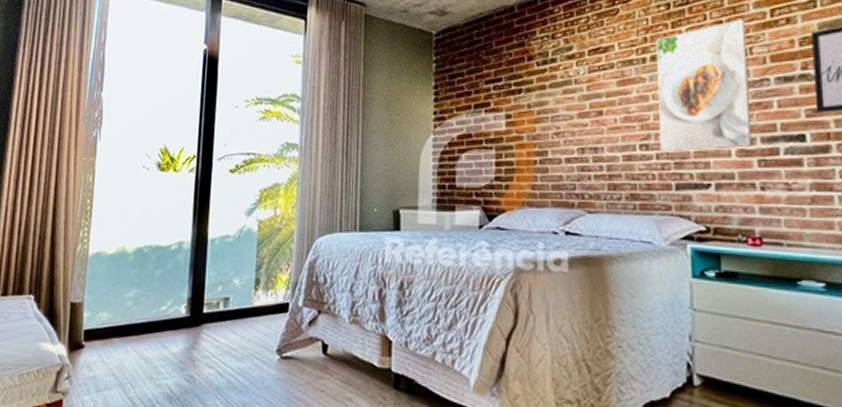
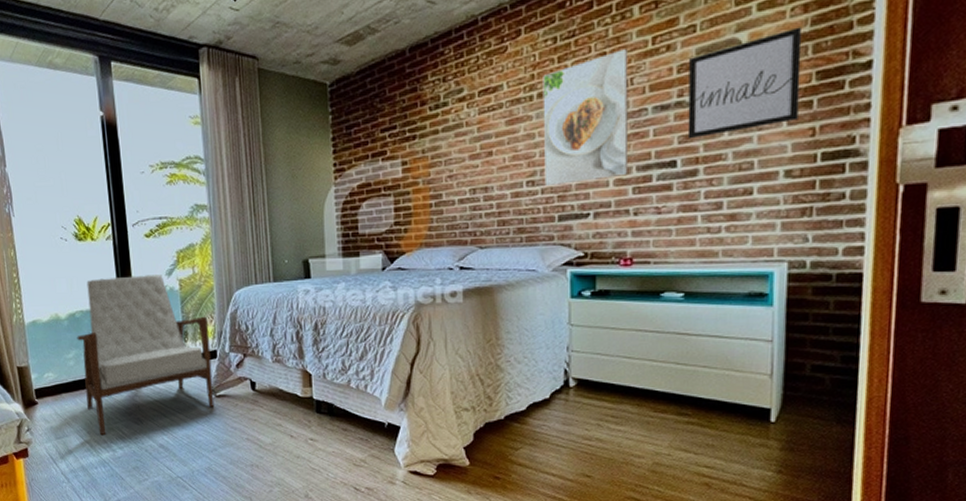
armchair: none [138,212,284,393] -> present [77,274,215,436]

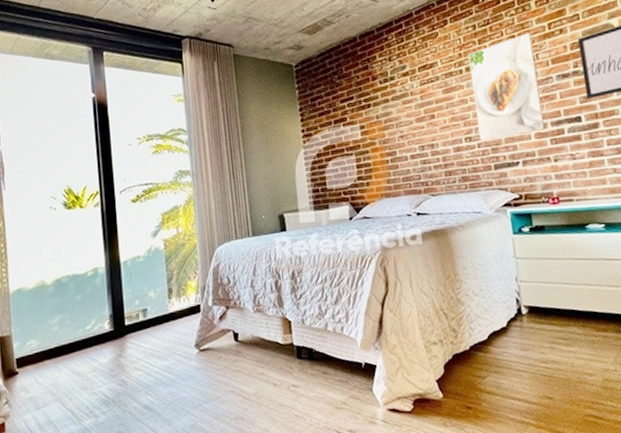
armchair: present [77,274,215,436] -> none [62,236,199,402]

